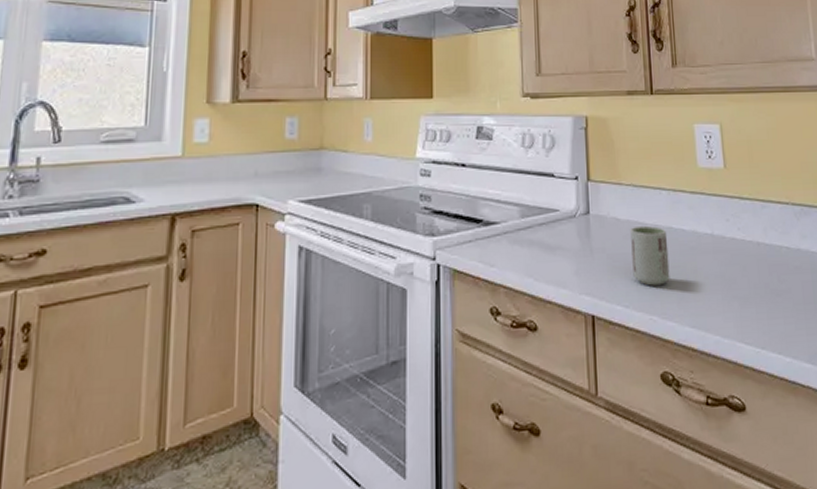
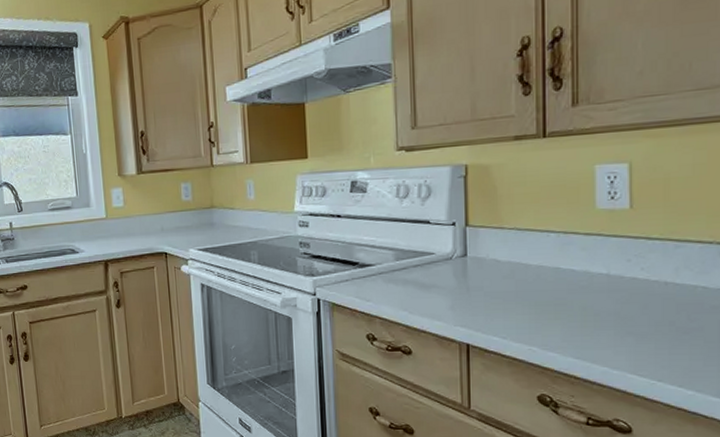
cup: present [631,225,670,286] -> none [512,266,554,321]

